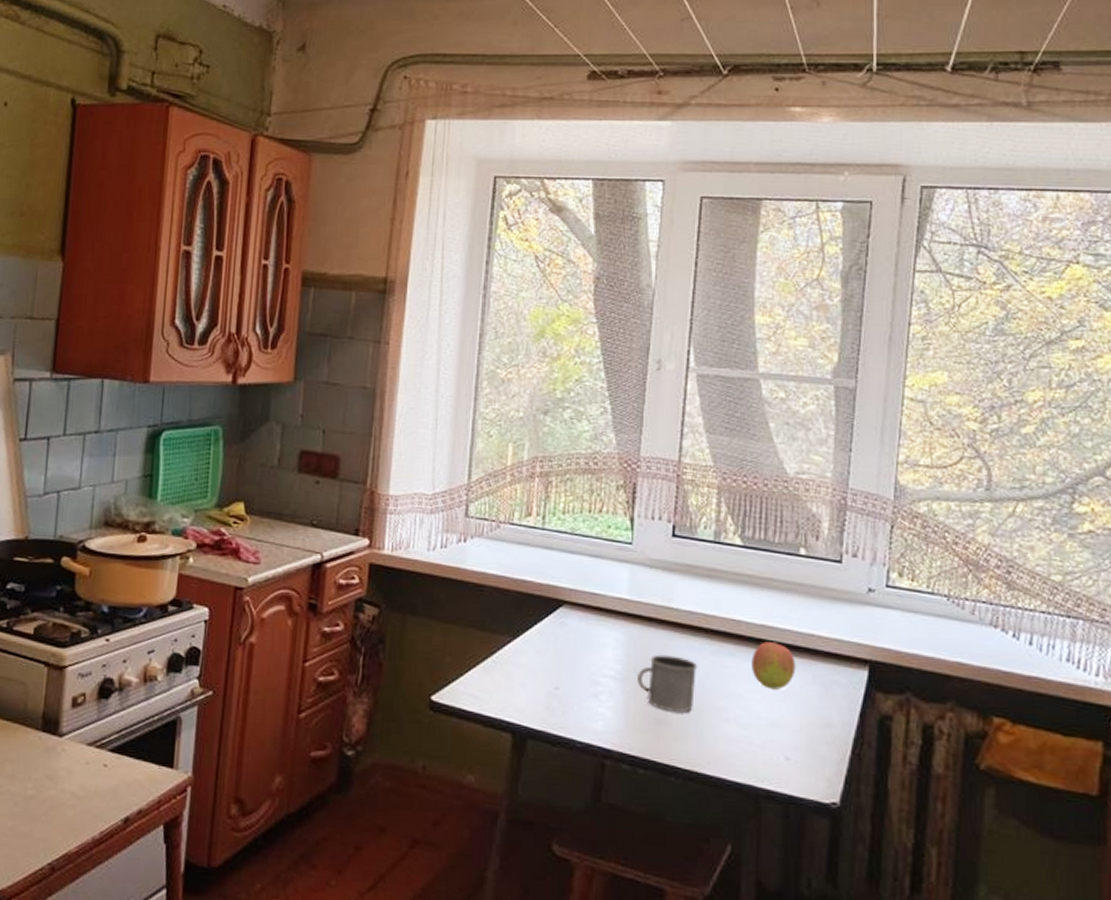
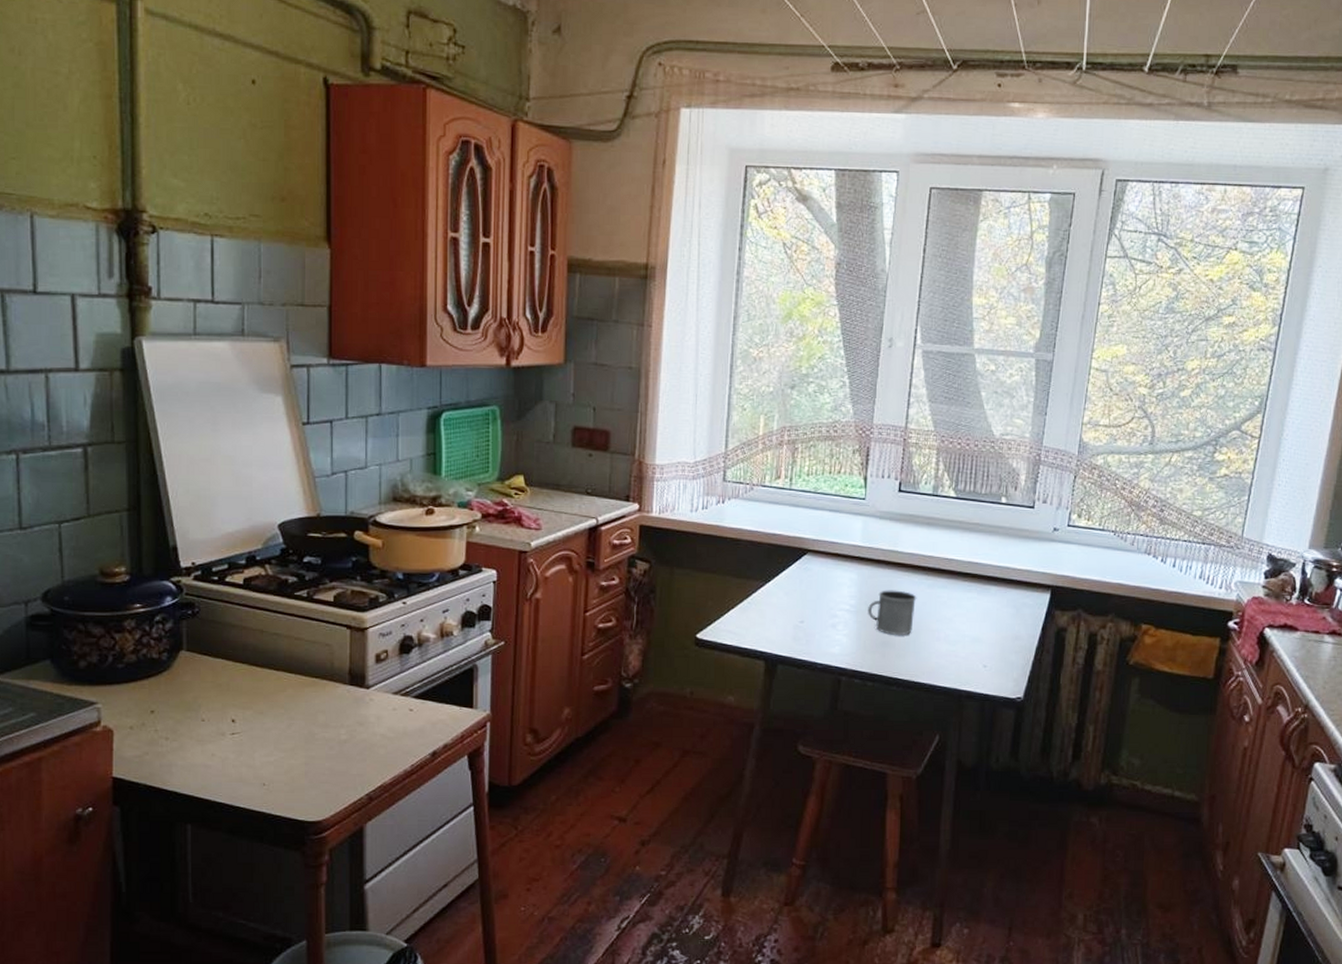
fruit: present [751,642,796,690] -> none [959,575,995,613]

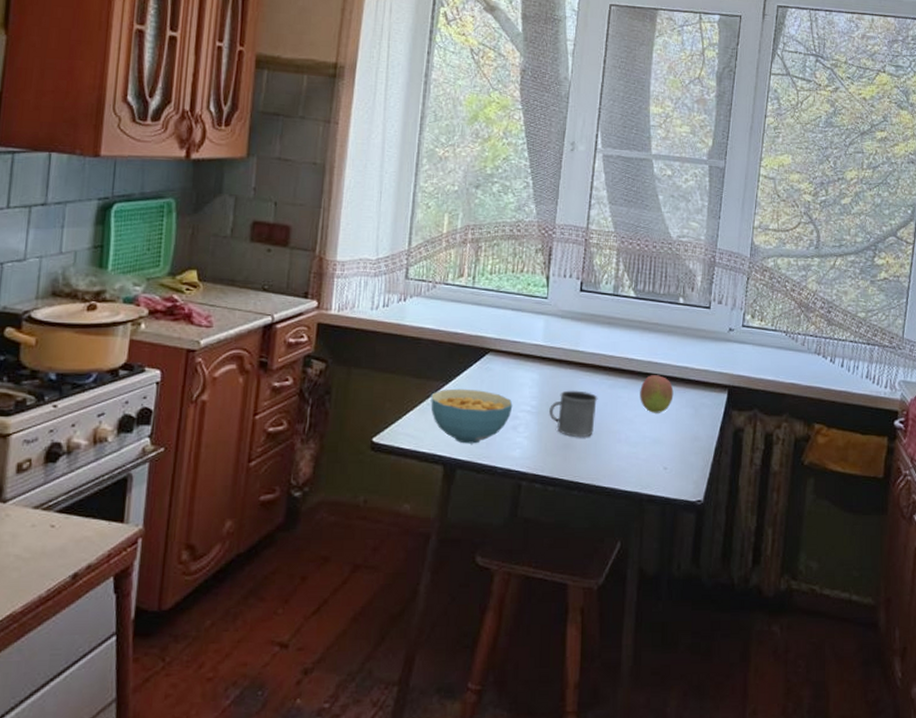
cereal bowl: none [751,588,832,641] -> present [430,388,513,444]
fruit: none [959,575,995,613] -> present [640,375,674,413]

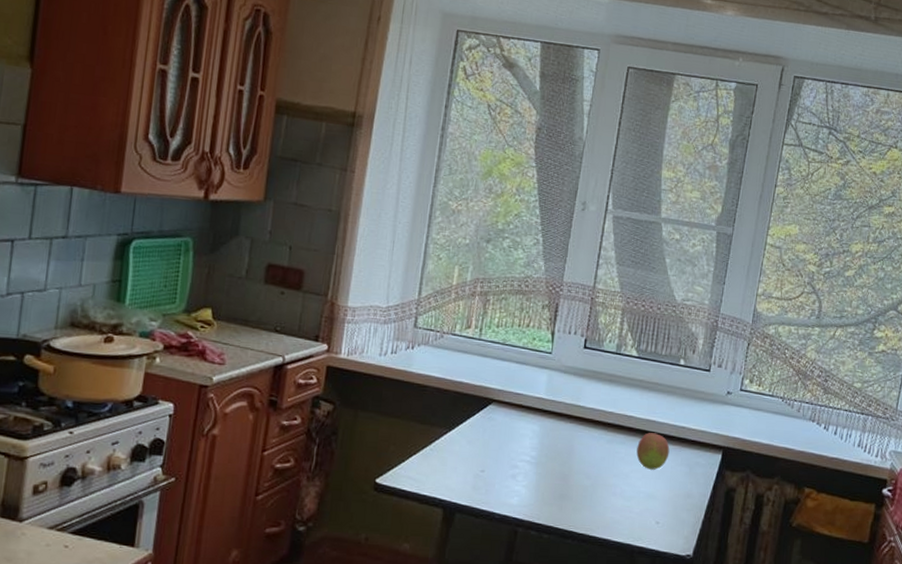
cereal bowl: present [430,388,513,444] -> none [433,436,513,490]
mug: present [549,390,598,438] -> none [548,443,596,490]

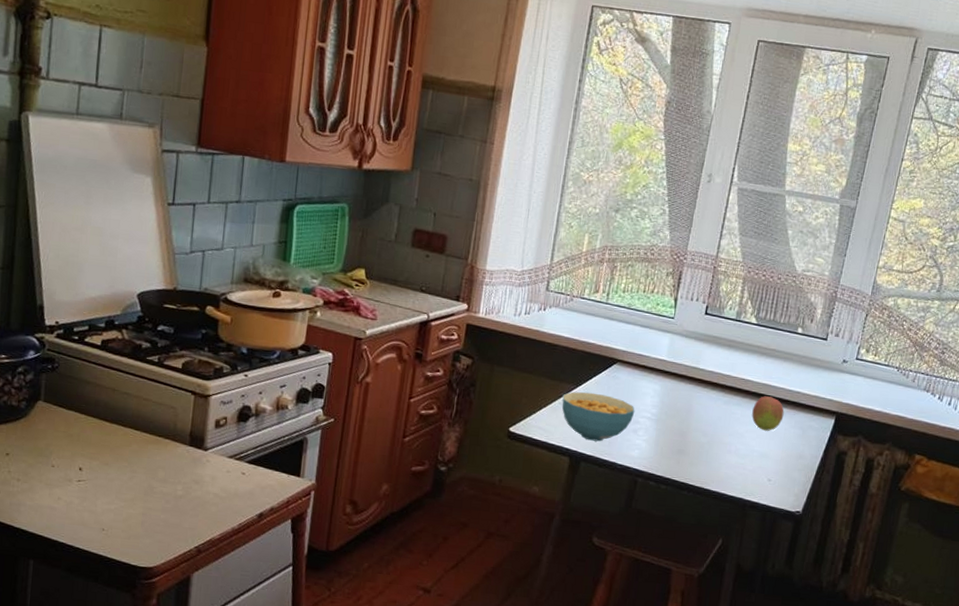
cereal bowl: none [433,436,513,490] -> present [561,391,635,442]

